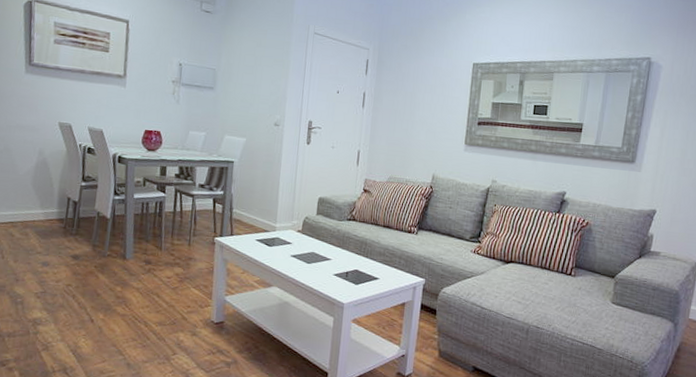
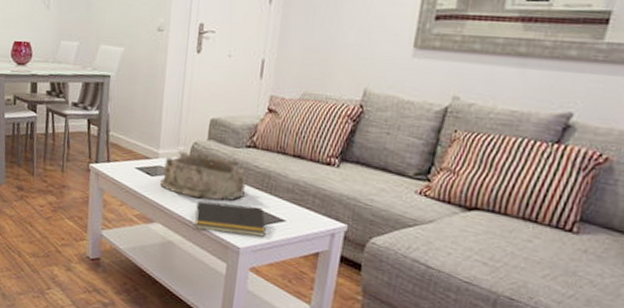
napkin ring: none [277,224,348,265] -> present [159,151,246,201]
notepad: none [306,265,365,293] -> present [194,200,267,237]

